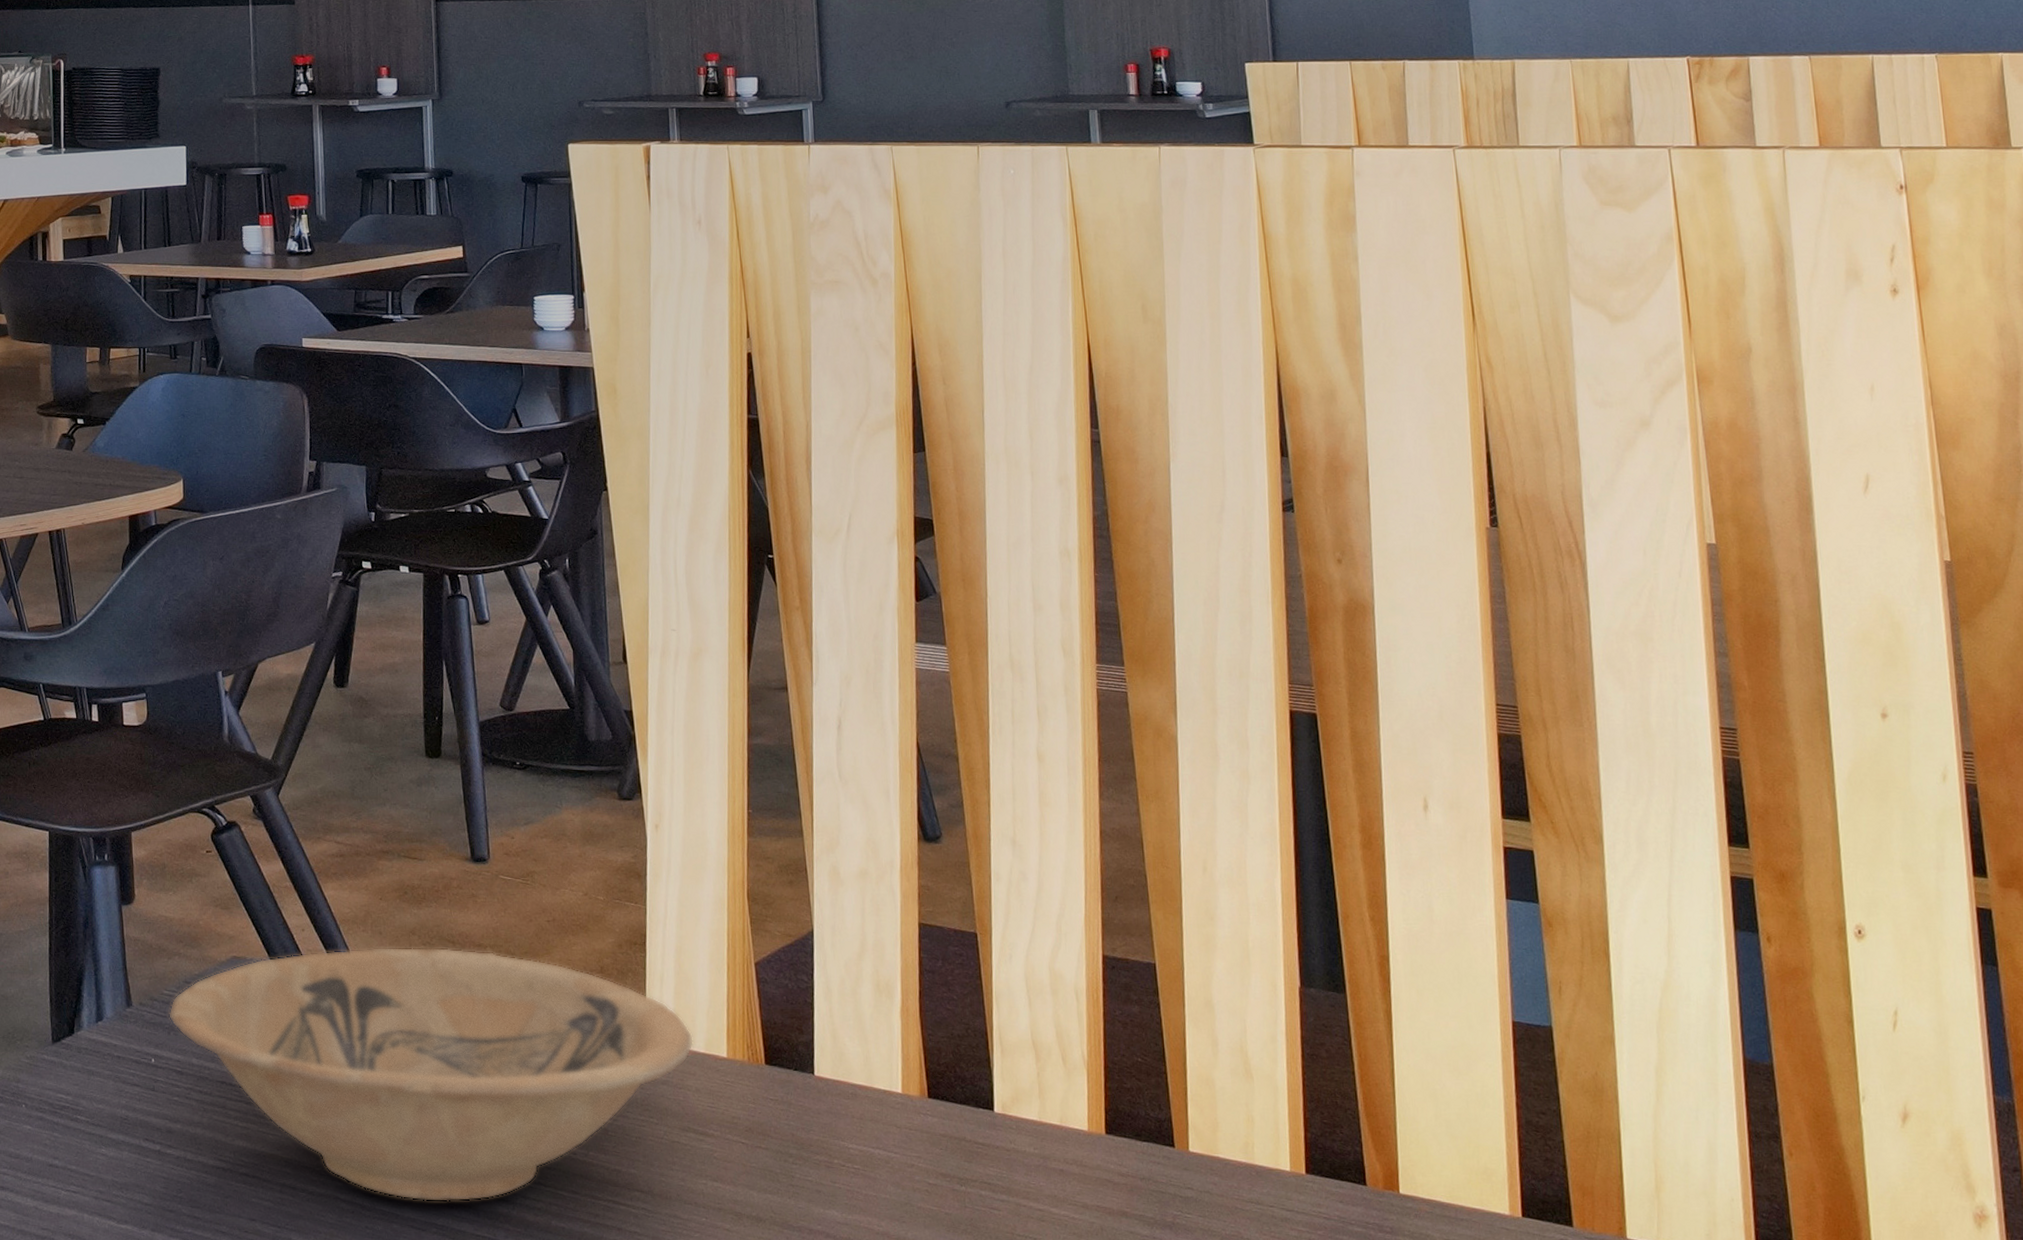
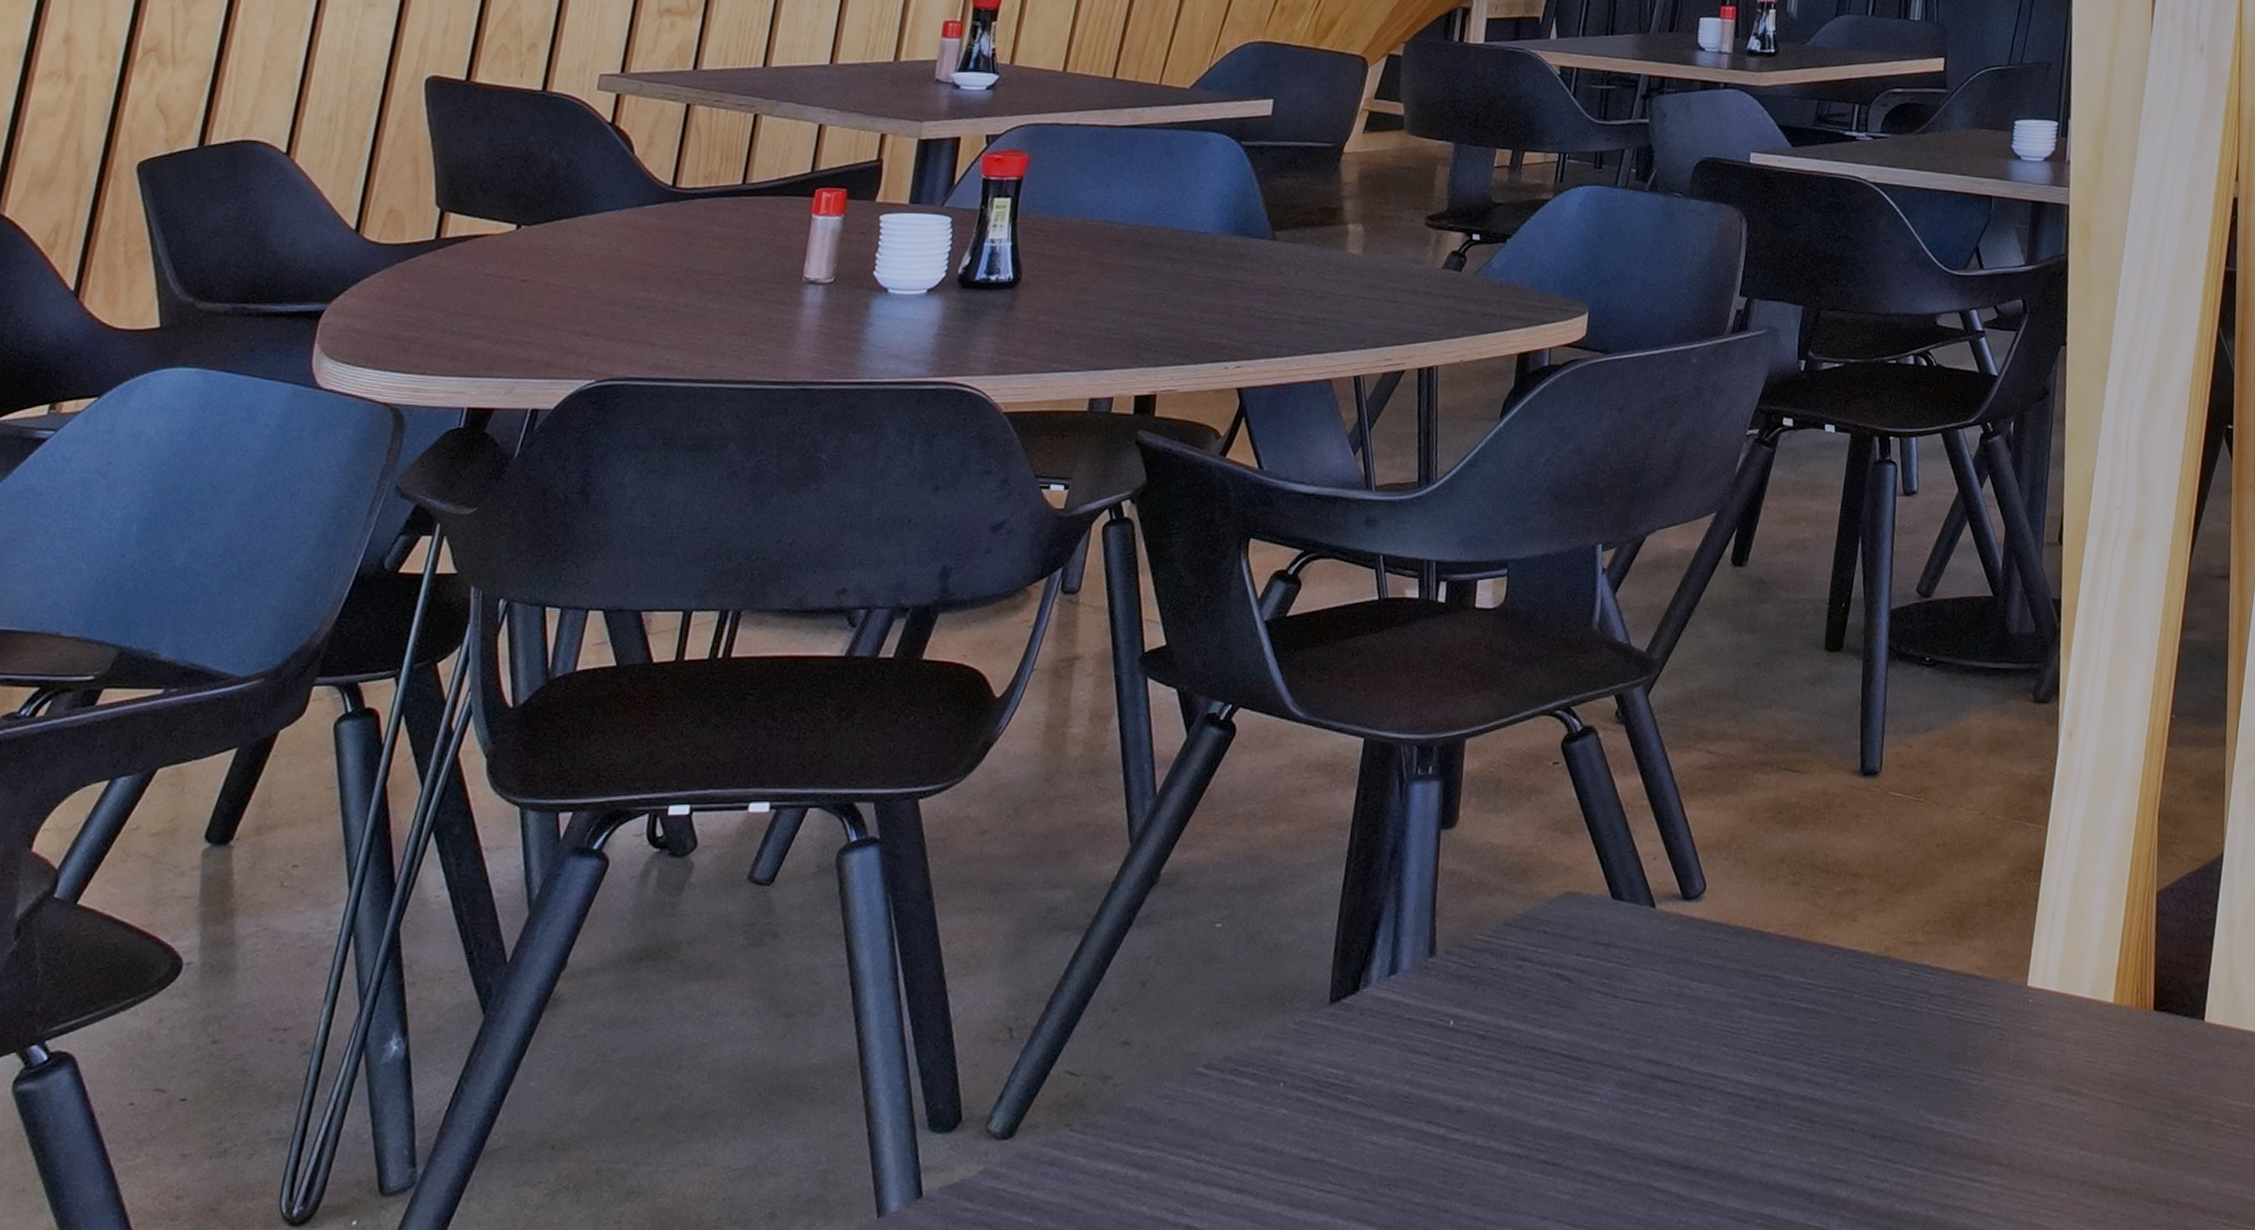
bowl: present [168,947,694,1203] -> none [1478,878,2080,1187]

